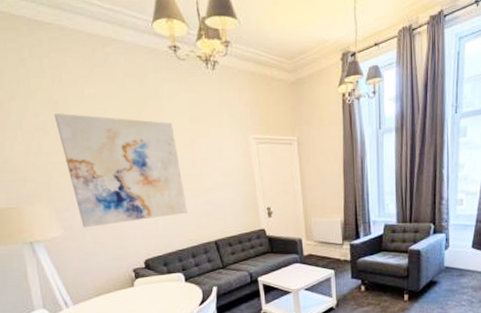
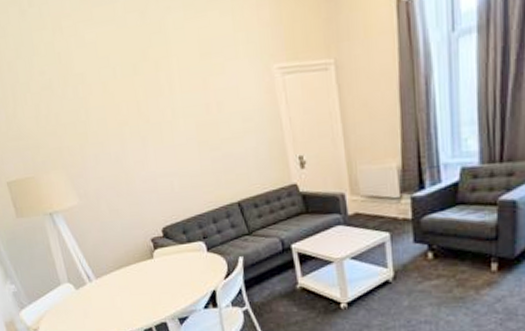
wall art: present [54,113,187,228] -> none [58,61,205,195]

